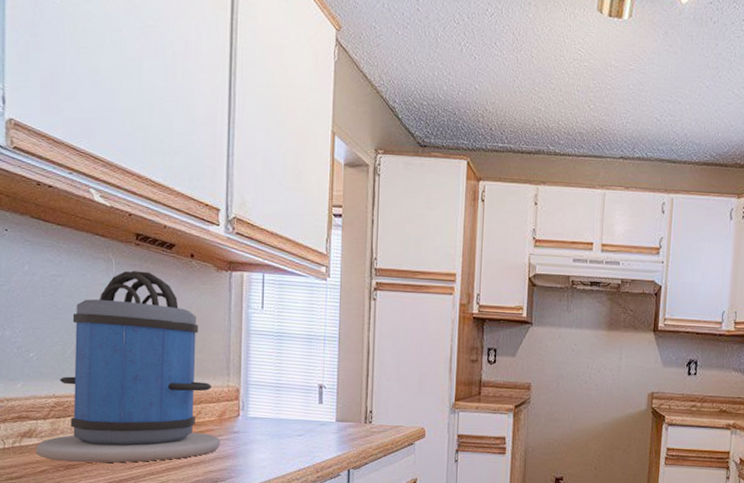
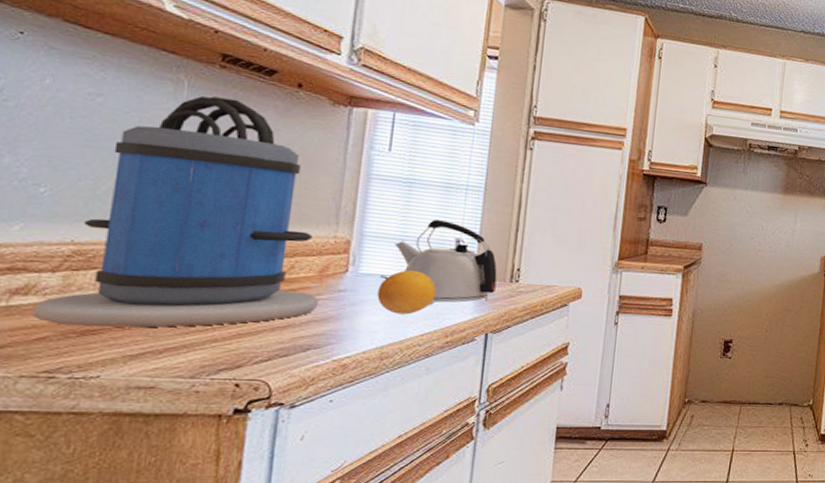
fruit: none [262,414,307,453] -> present [377,270,436,315]
kettle: none [272,367,354,444] -> present [394,219,497,305]

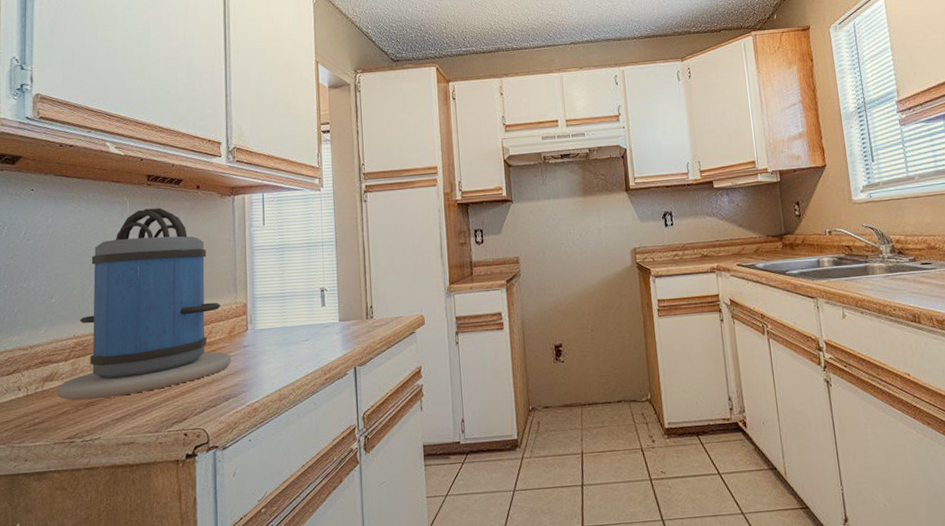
fruit: present [377,270,436,315] -> none [270,321,313,360]
kettle: present [394,219,497,305] -> none [277,274,356,348]

